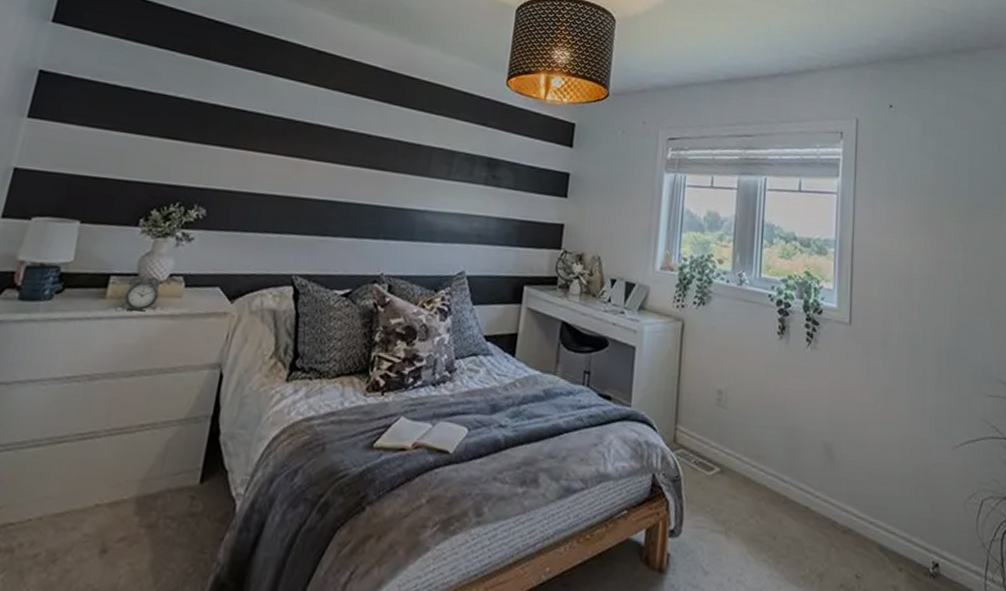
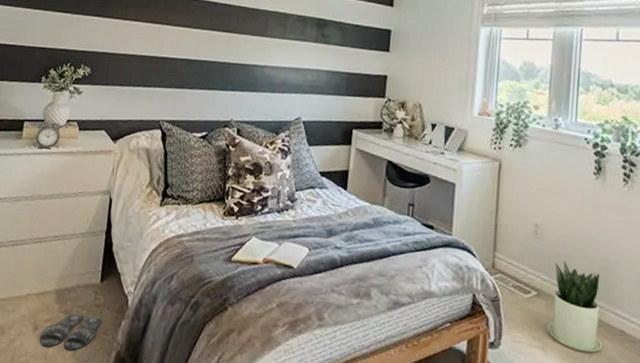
slippers: none [108,526,198,580] -> present [40,312,102,351]
planter: none [730,431,788,535] -> present [547,260,603,353]

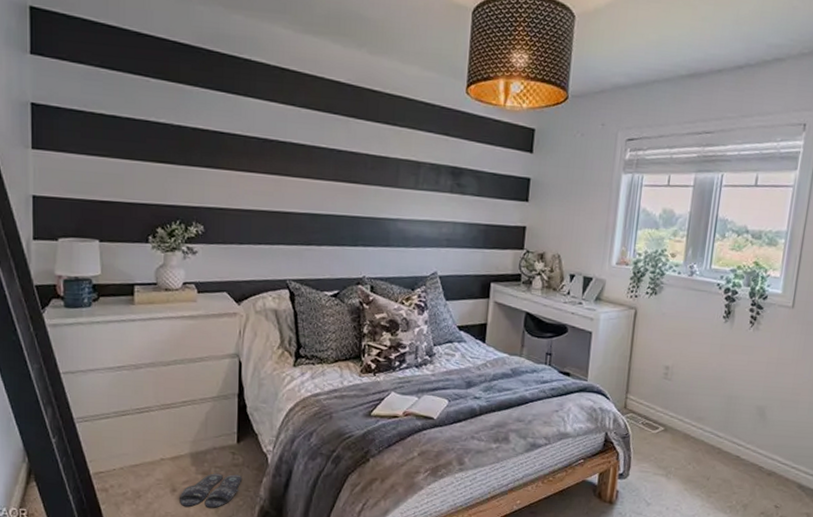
alarm clock: present [34,122,61,149] -> none [149,285,178,314]
planter: present [547,260,603,353] -> none [671,398,722,477]

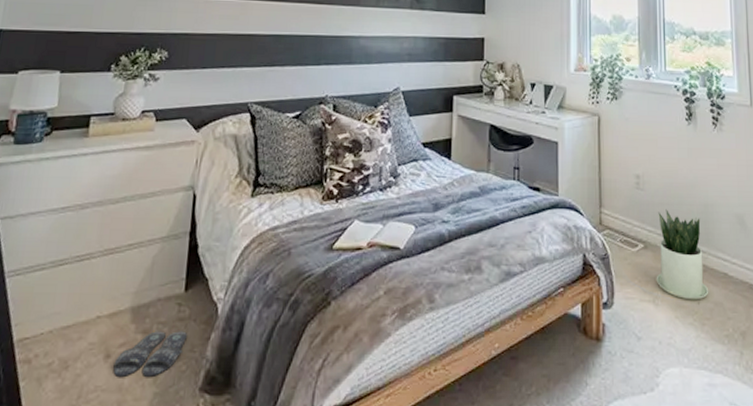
planter: none [671,398,722,477] -> present [656,209,709,300]

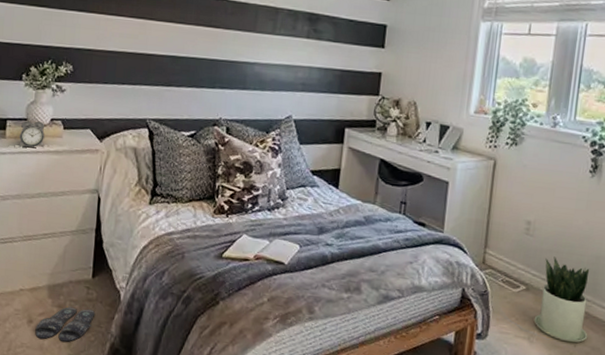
alarm clock: none [103,114,135,147] -> present [19,121,45,148]

